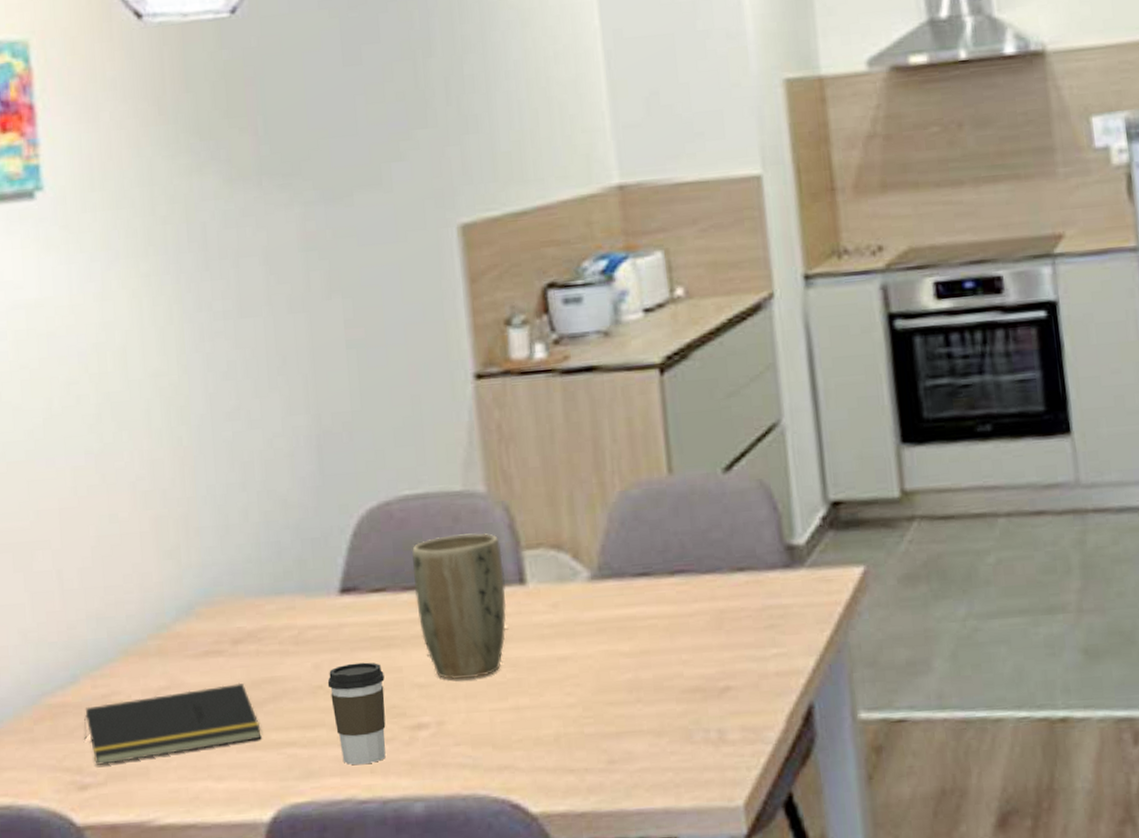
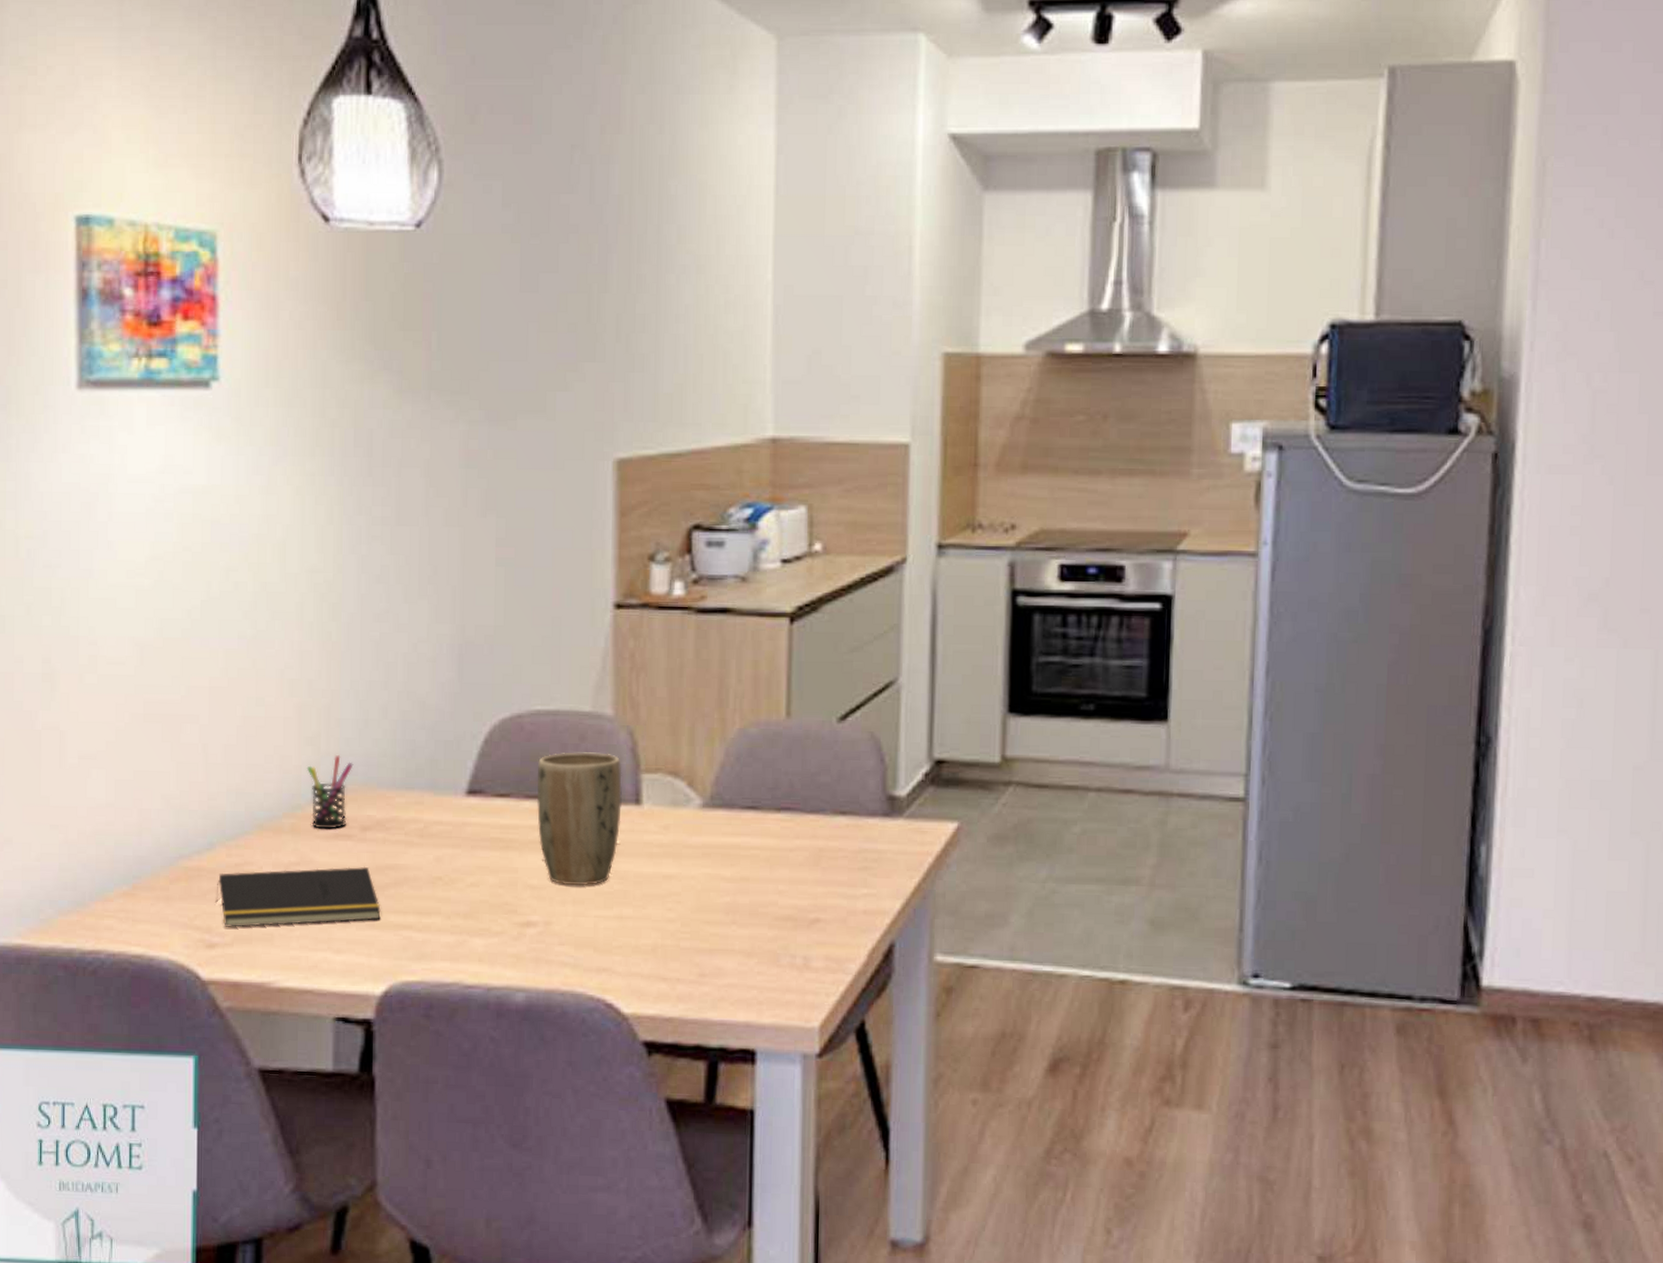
pen holder: none [168,566,218,648] -> present [306,755,354,829]
coffee cup: present [327,662,386,765] -> none [446,860,500,953]

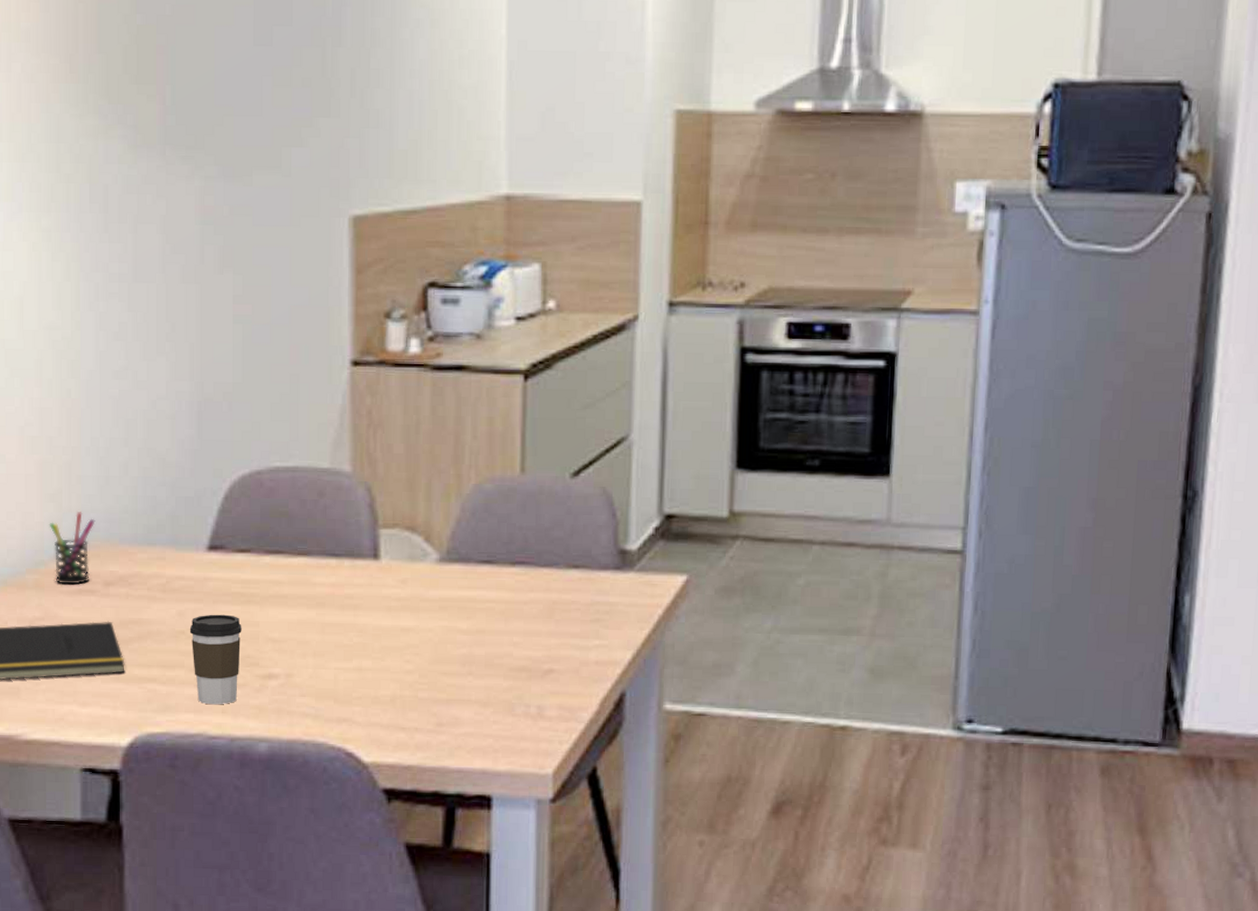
coffee cup: none [446,860,500,953] -> present [189,614,242,705]
plant pot: present [536,752,622,885] -> none [276,508,360,638]

